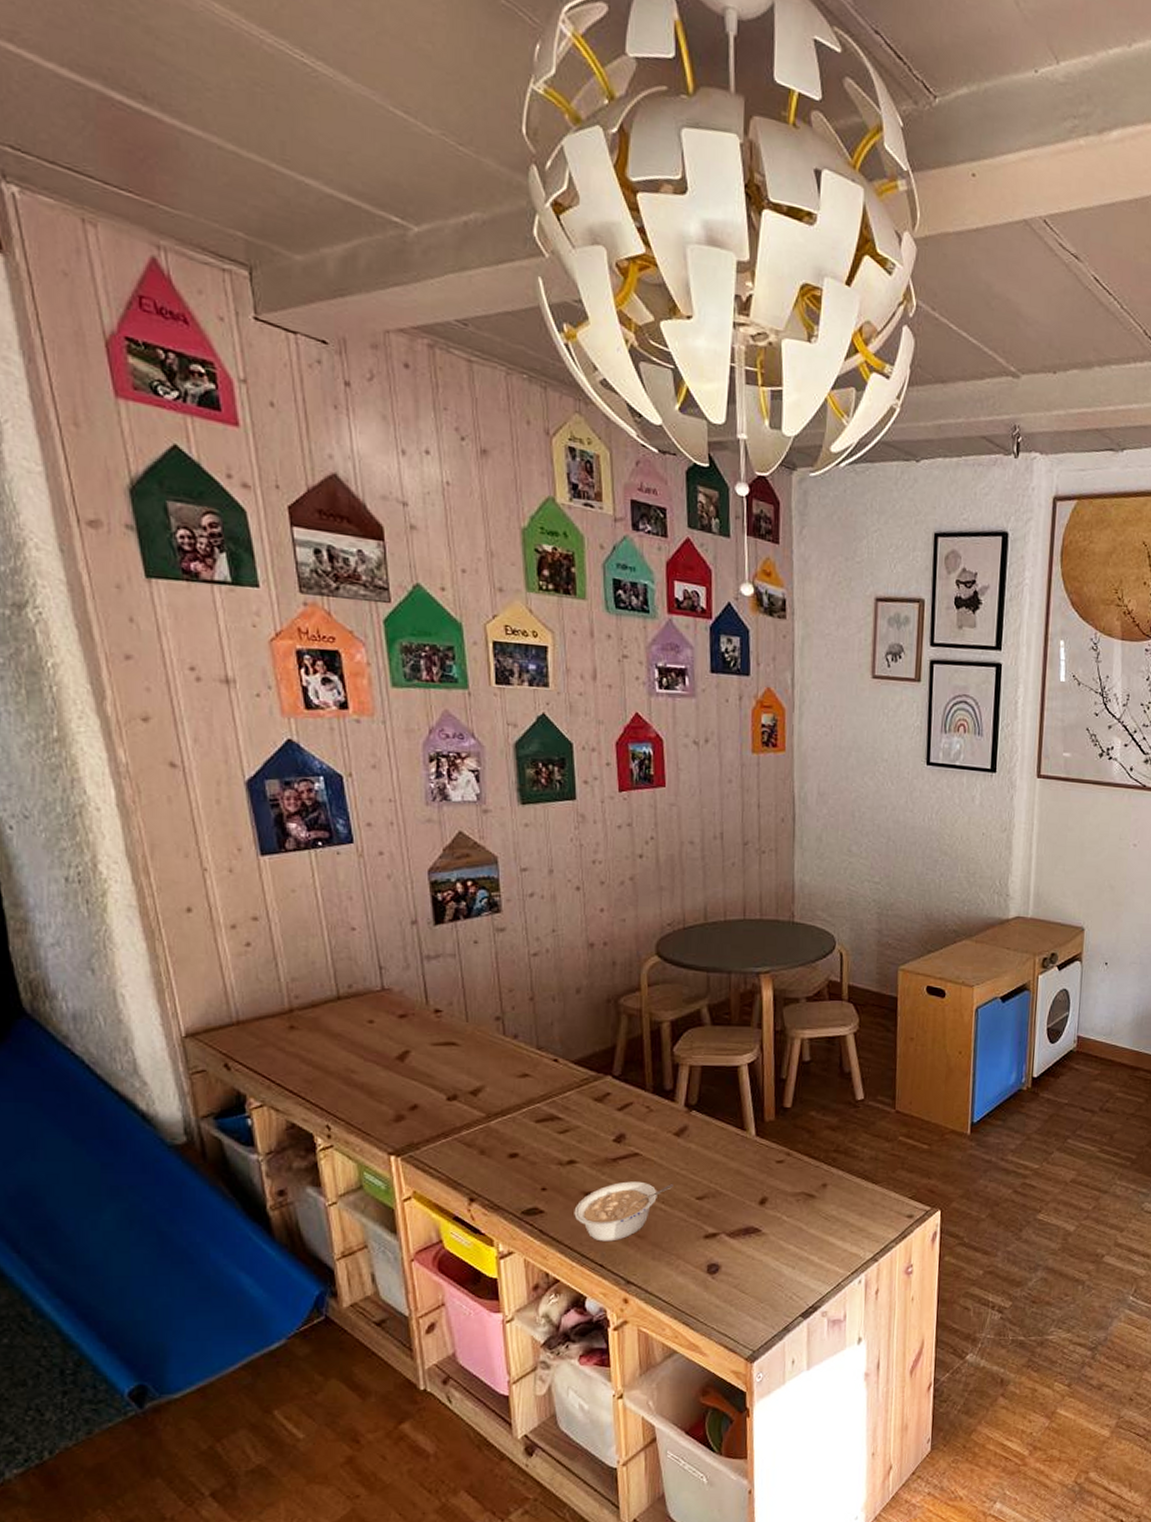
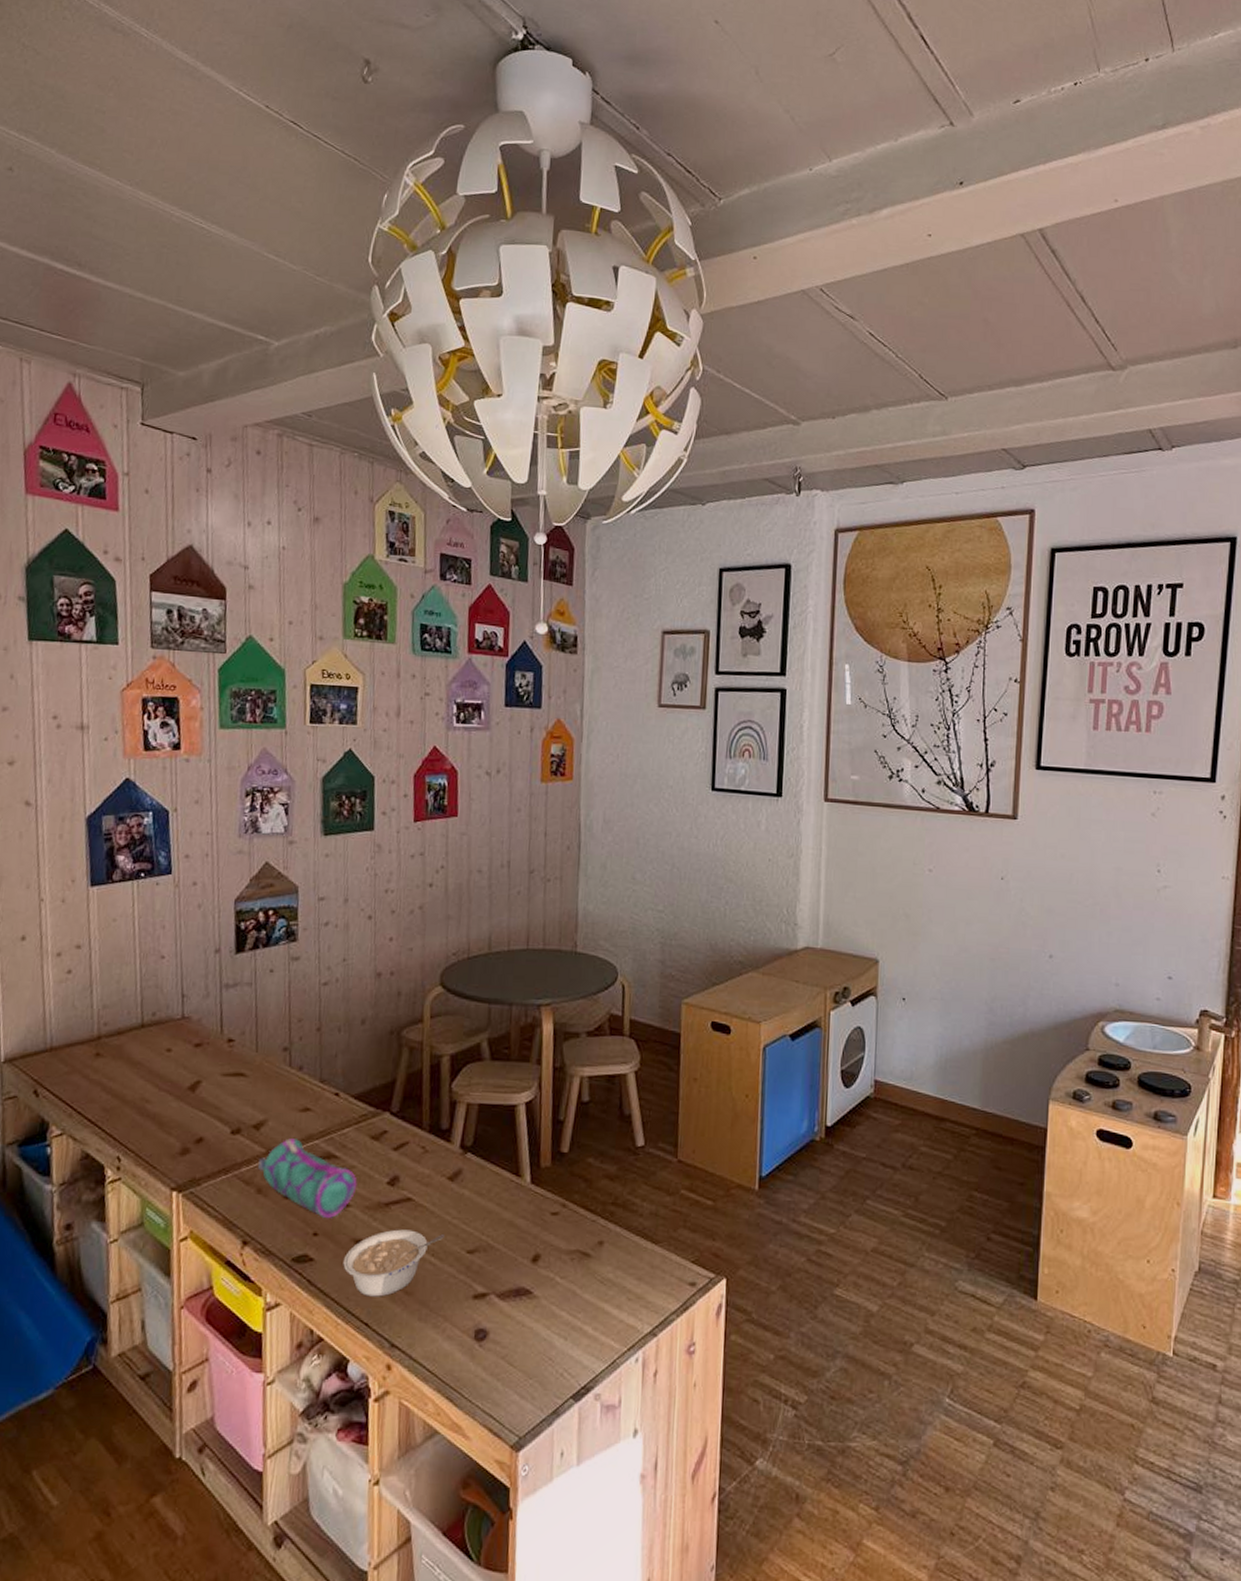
pencil case: none [479,1103,583,1175] -> present [258,1138,357,1219]

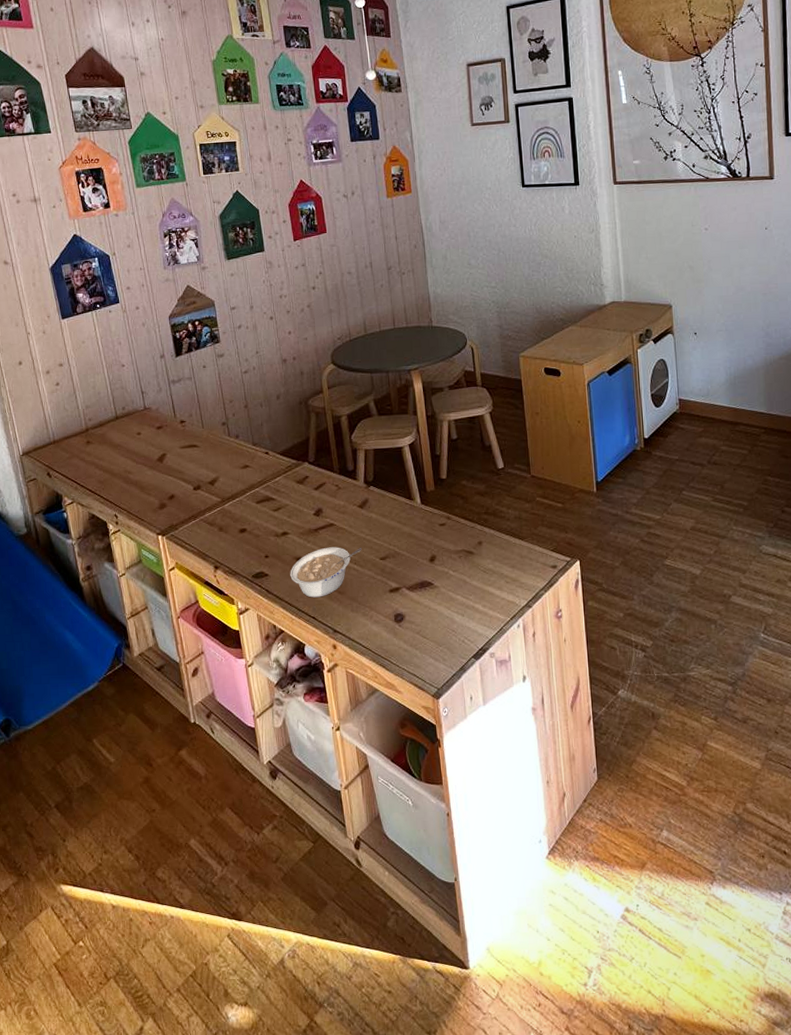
pencil case: present [258,1138,357,1219] -> none [217,489,292,545]

